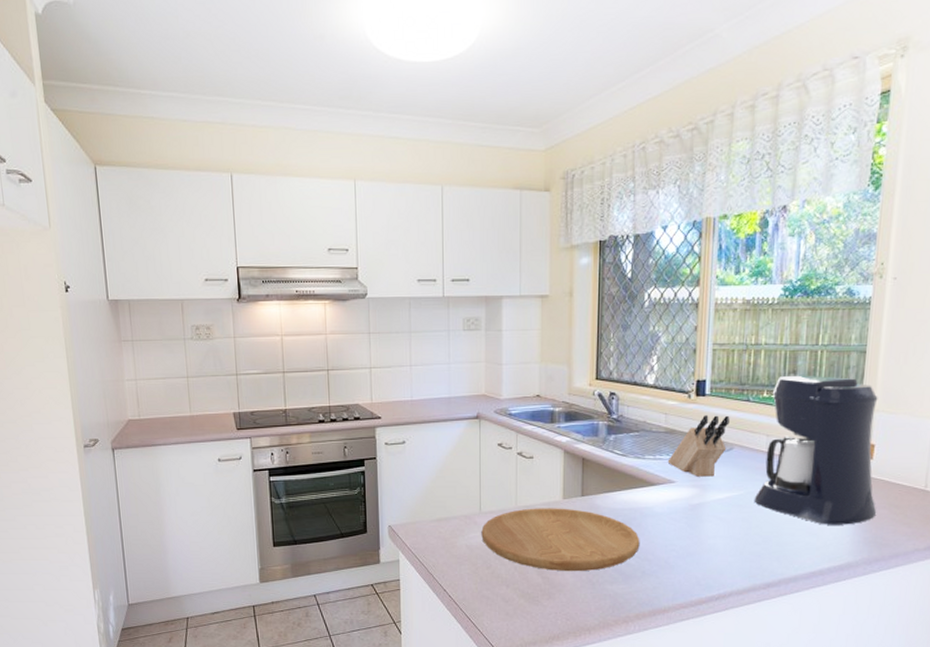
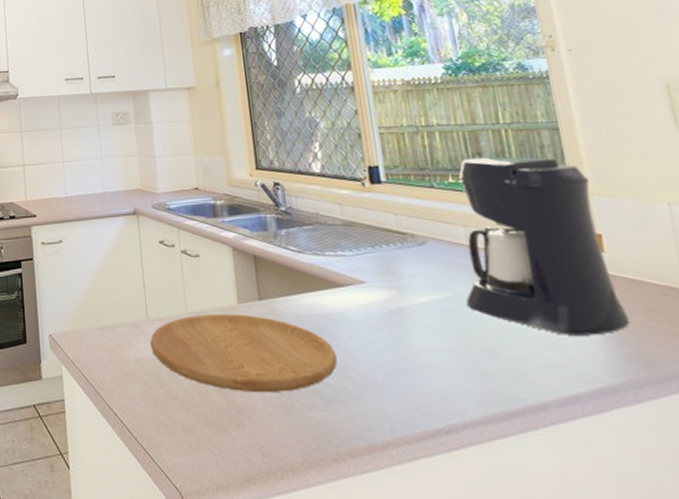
knife block: present [667,415,730,477] -> none [351,204,419,276]

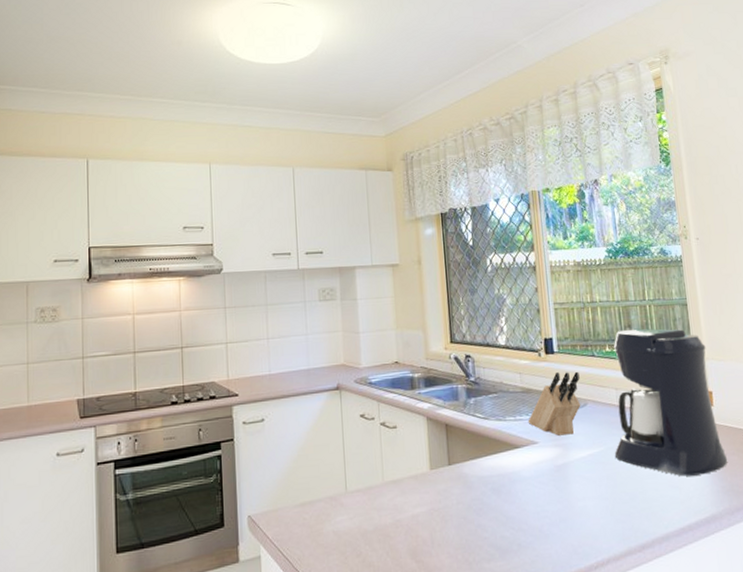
cutting board: present [150,314,337,393] -> none [348,479,513,553]
knife block: none [351,204,419,276] -> present [527,371,581,436]

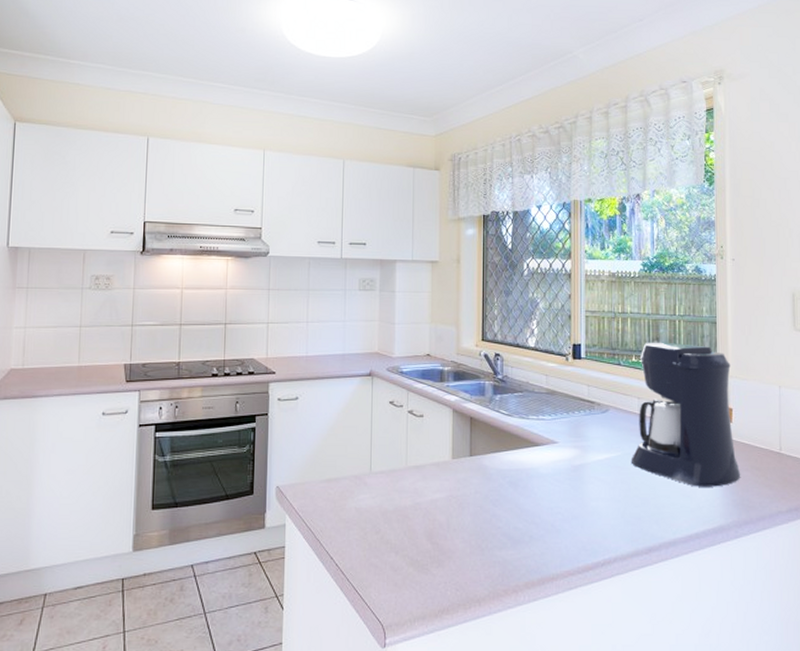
knife block: present [527,371,581,436] -> none [550,377,604,438]

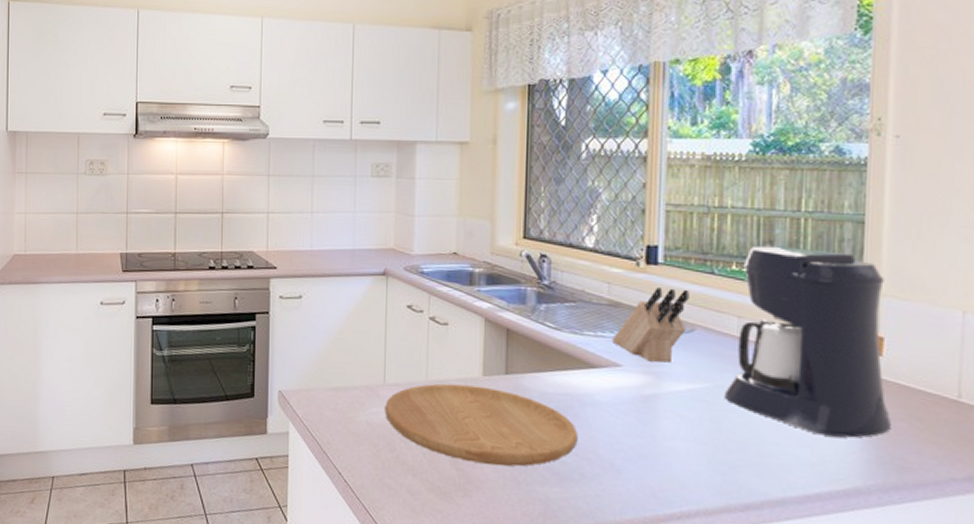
cutting board: none [371,468,527,537] -> present [385,383,578,467]
knife block: none [550,377,604,438] -> present [611,288,689,363]

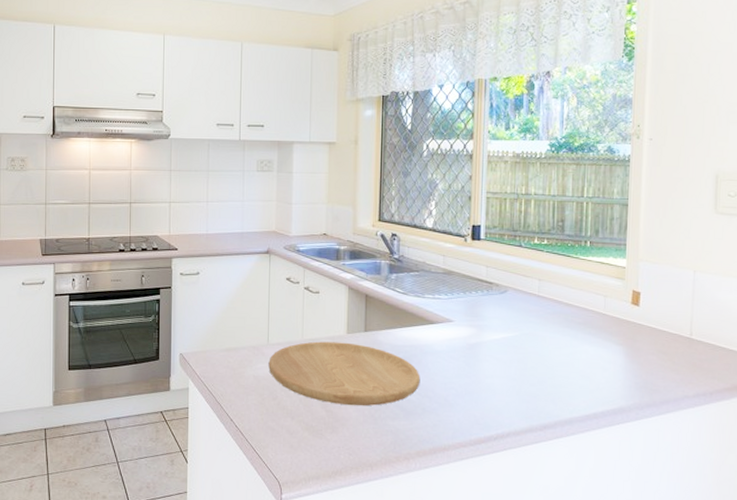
knife block: present [611,288,689,363] -> none [446,258,504,317]
coffee maker: present [724,245,892,438] -> none [528,224,646,370]

